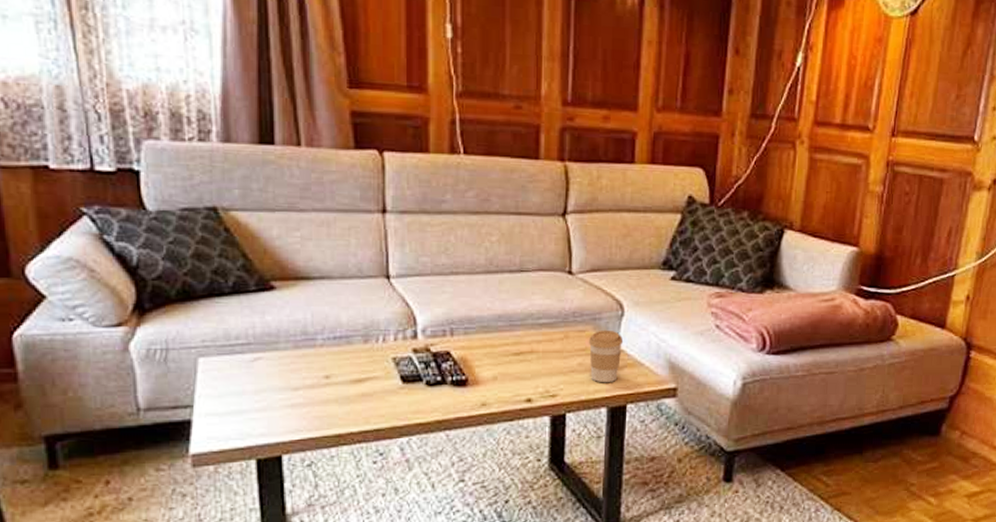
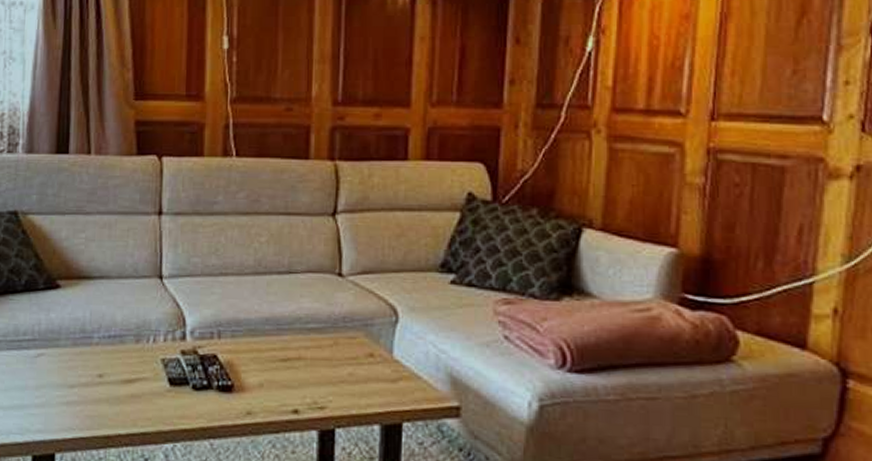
coffee cup: present [588,329,624,383] -> none [359,337,398,397]

